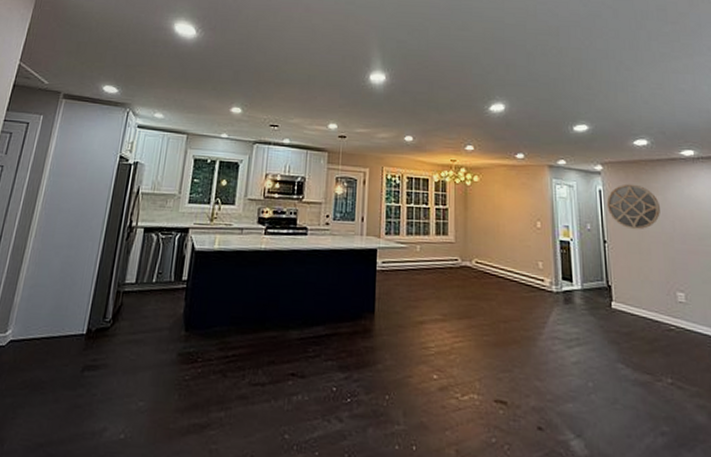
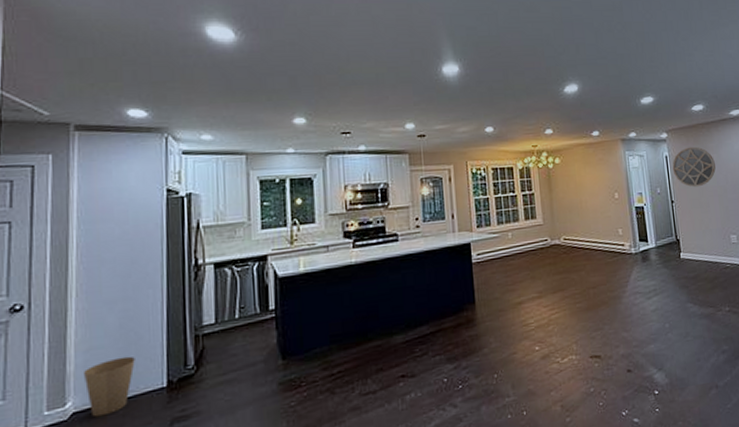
trash can: none [23,298,67,349] -> present [82,356,135,418]

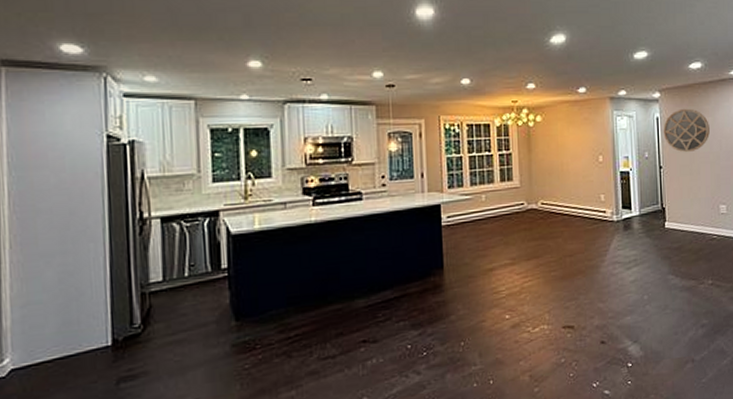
trash can: present [82,356,135,418] -> none [20,312,77,375]

